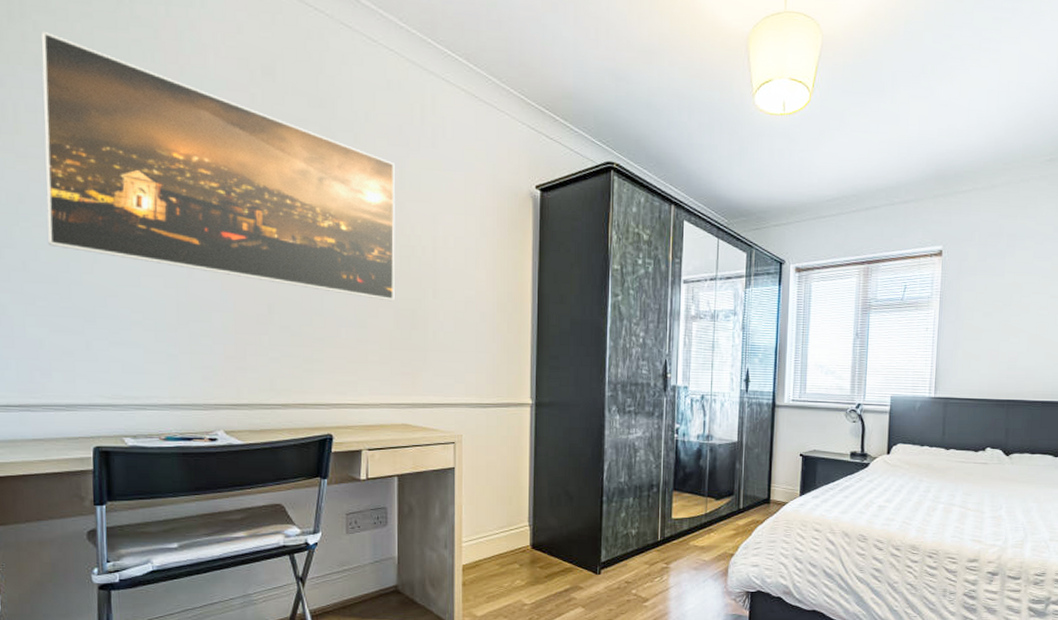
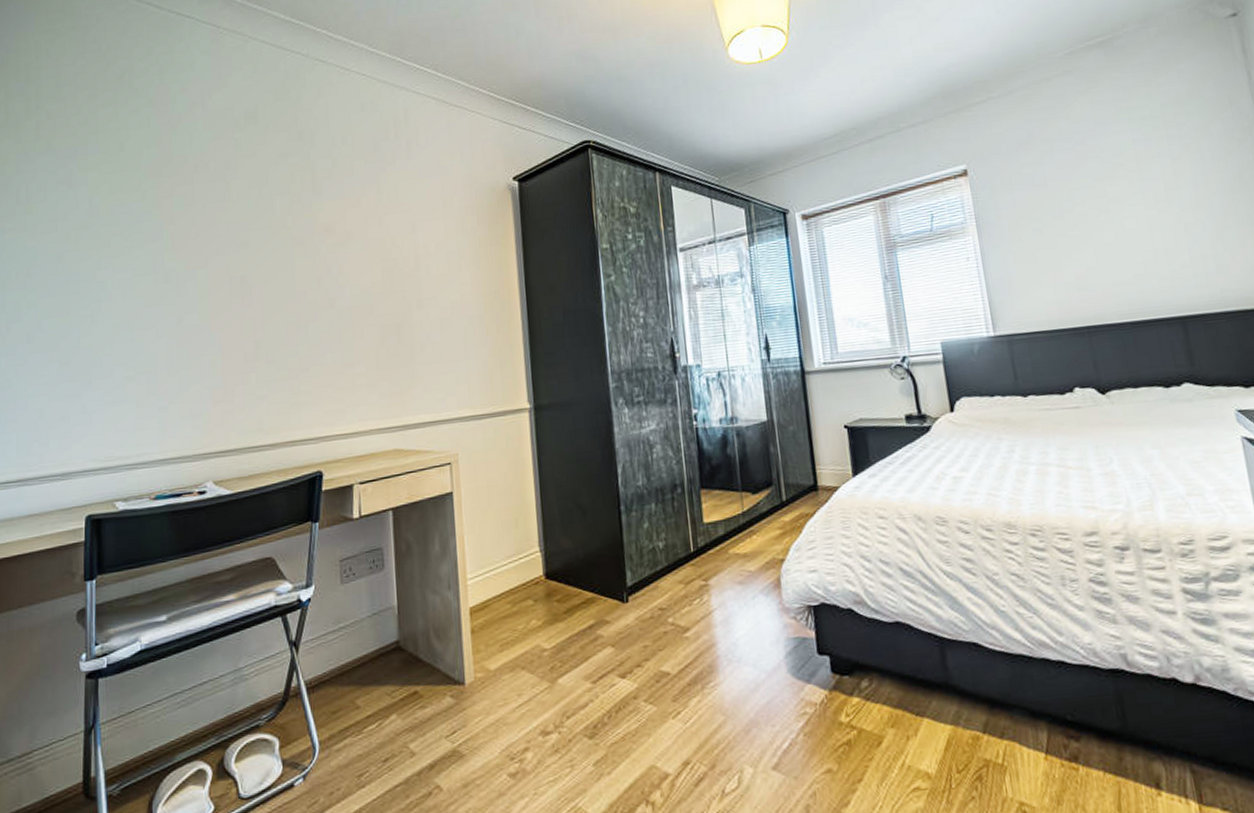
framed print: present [41,30,395,302] -> none [51,117,379,319]

